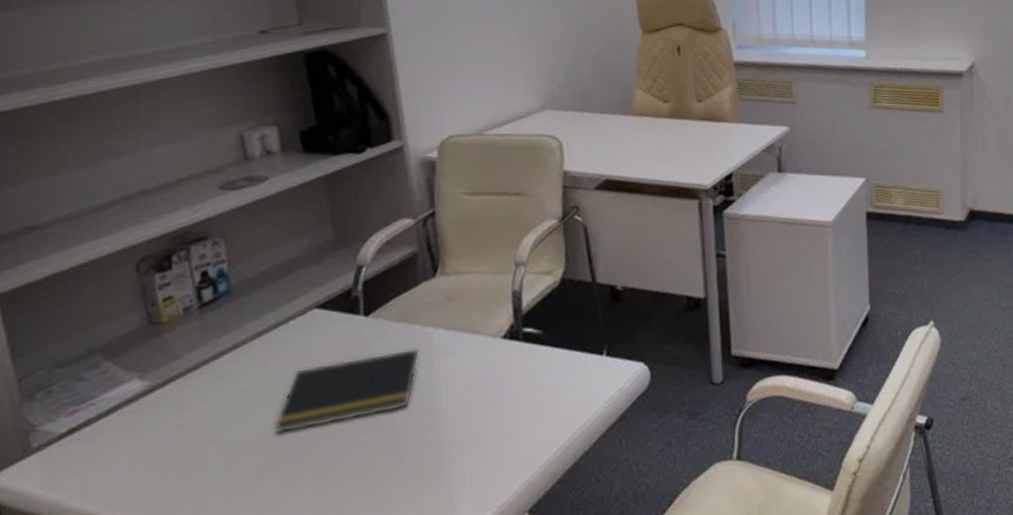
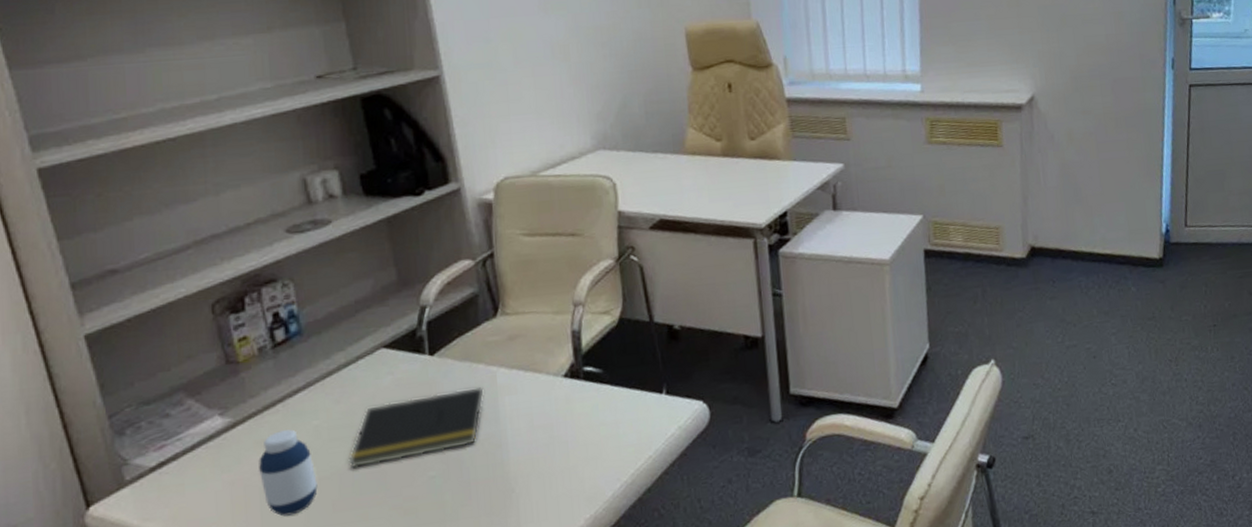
medicine bottle: none [178,393,240,485] -> present [259,429,318,516]

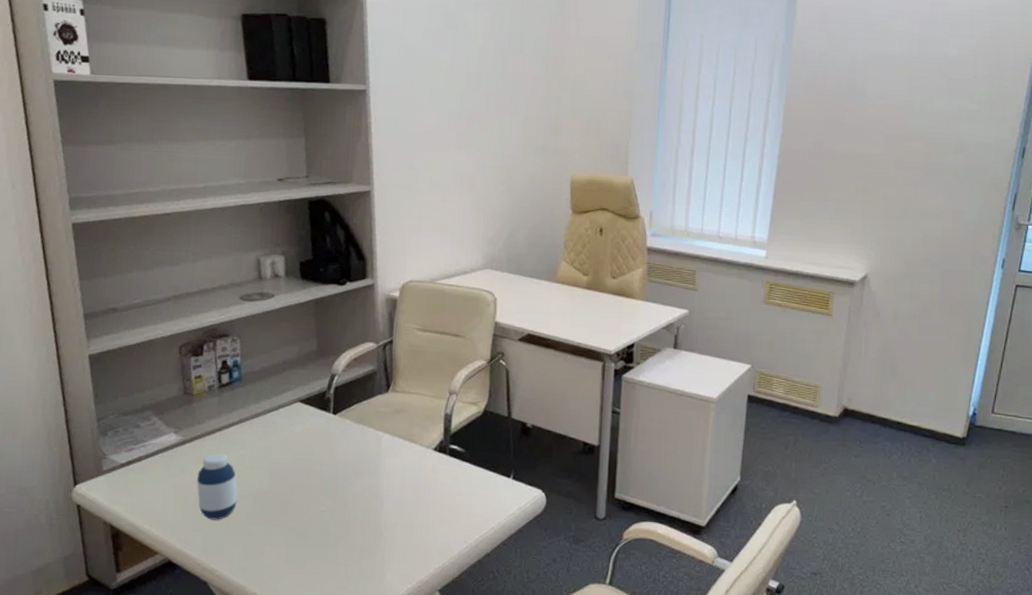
notepad: present [348,386,484,469] -> none [262,445,370,494]

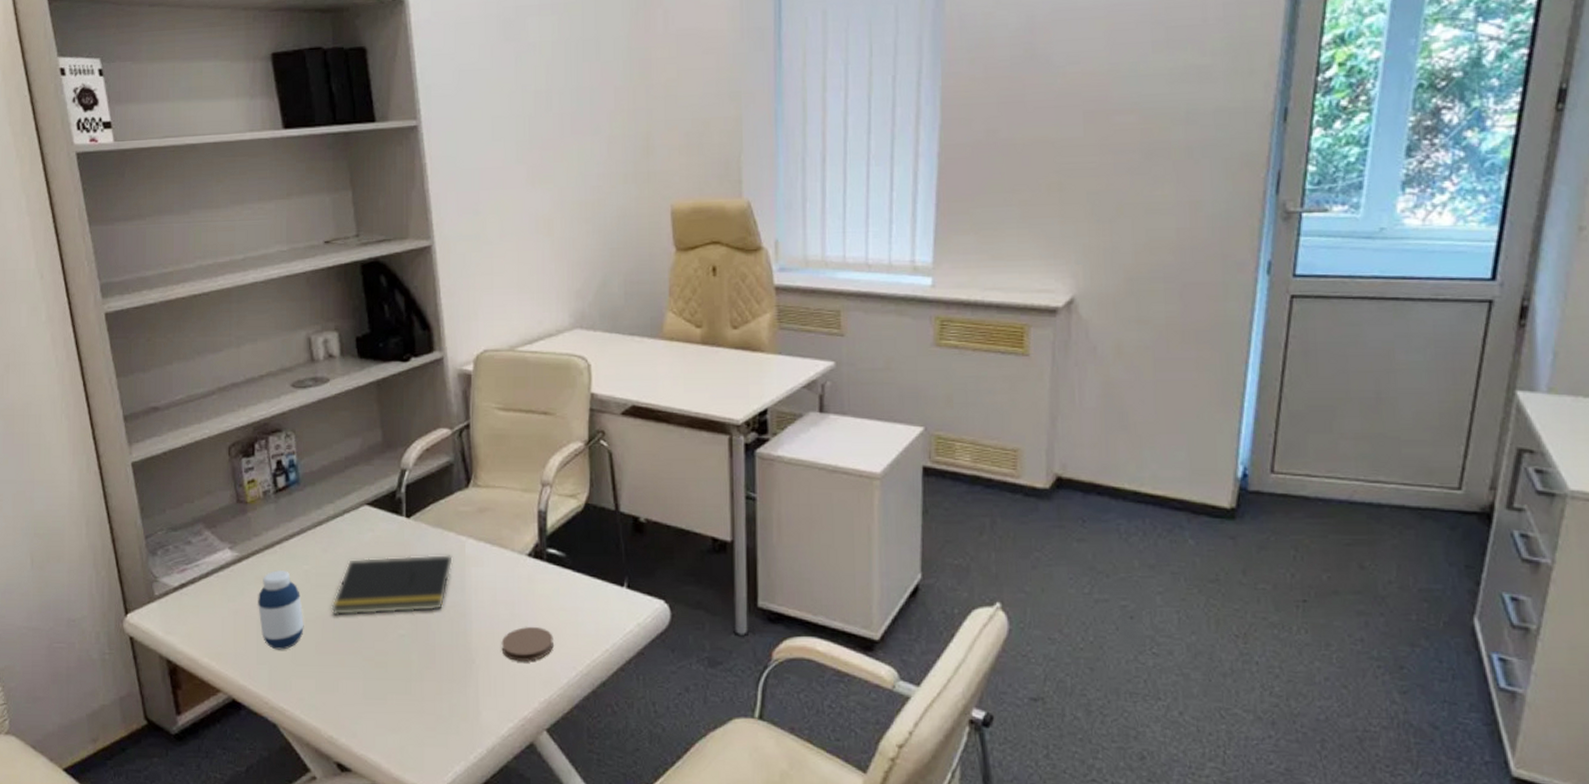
notepad: none [262,445,370,494] -> present [331,554,453,616]
coaster: none [406,506,450,535] -> present [501,626,554,661]

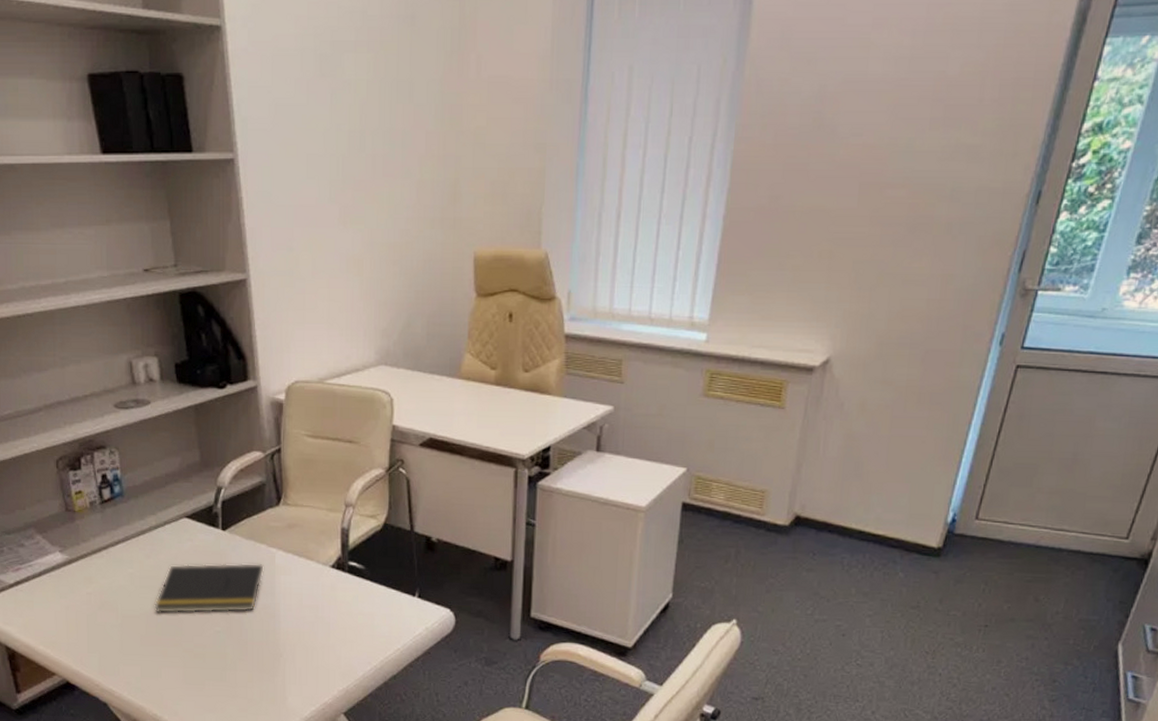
medicine bottle: present [258,570,304,650] -> none [87,572,130,641]
coaster: present [501,626,554,661] -> none [306,627,352,657]

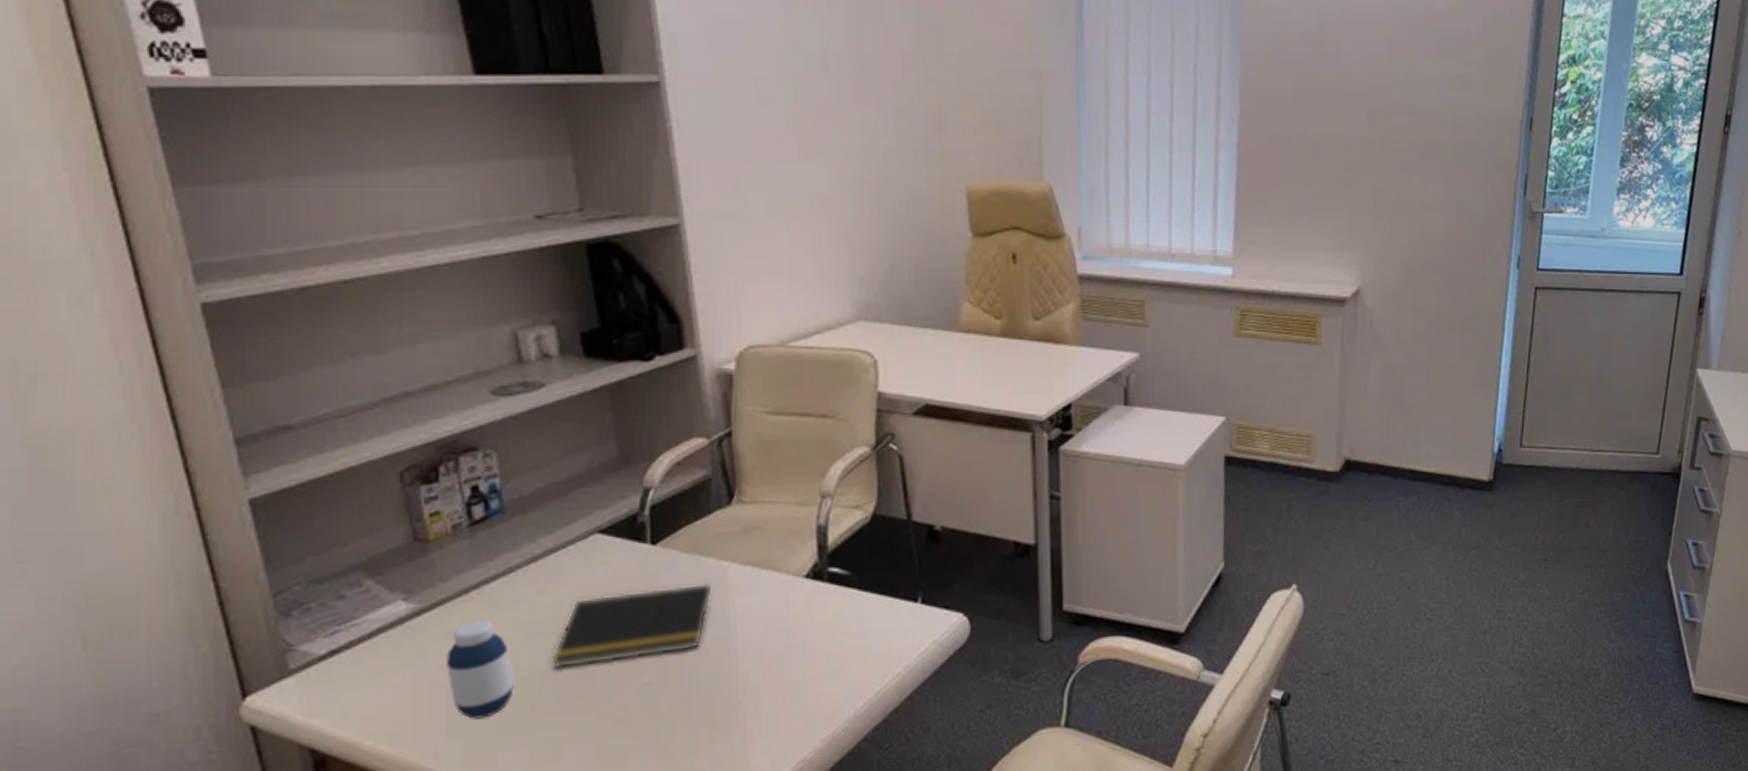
medicine bottle: none [87,572,130,641] -> present [447,621,514,719]

